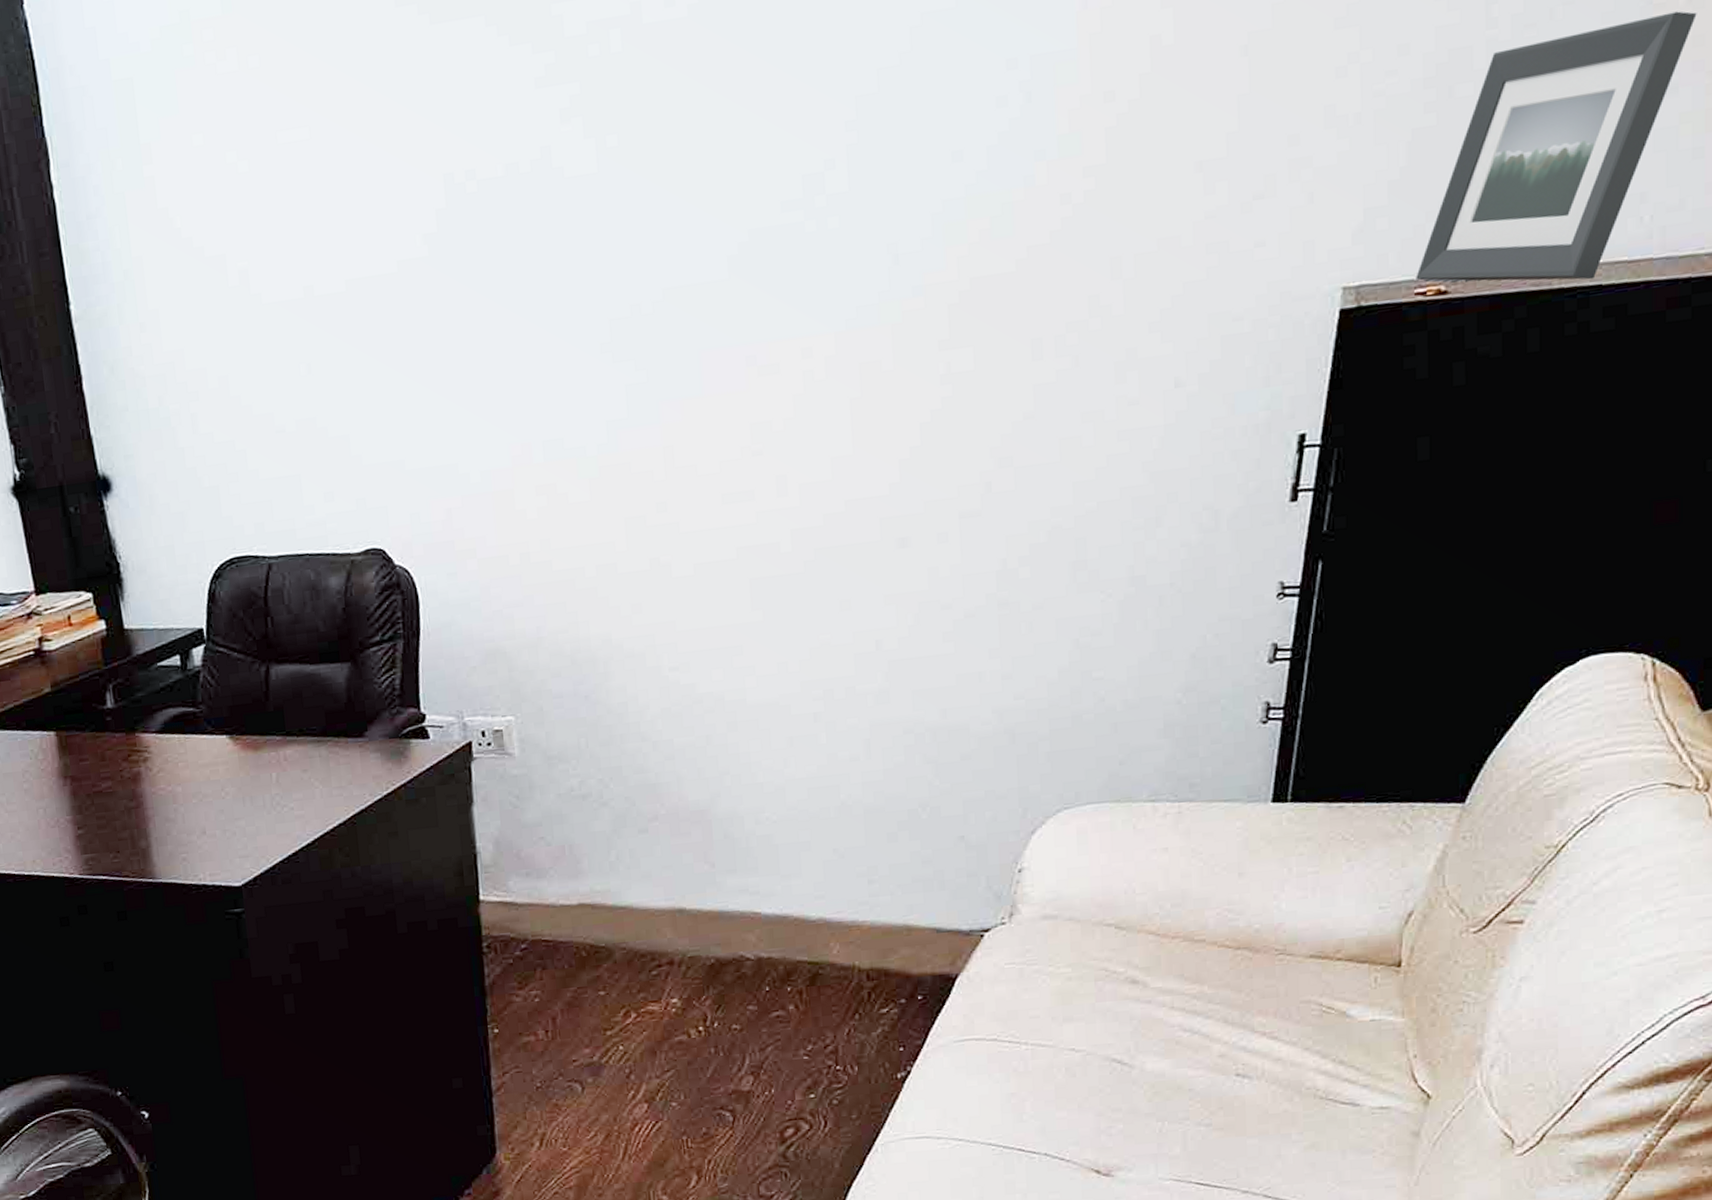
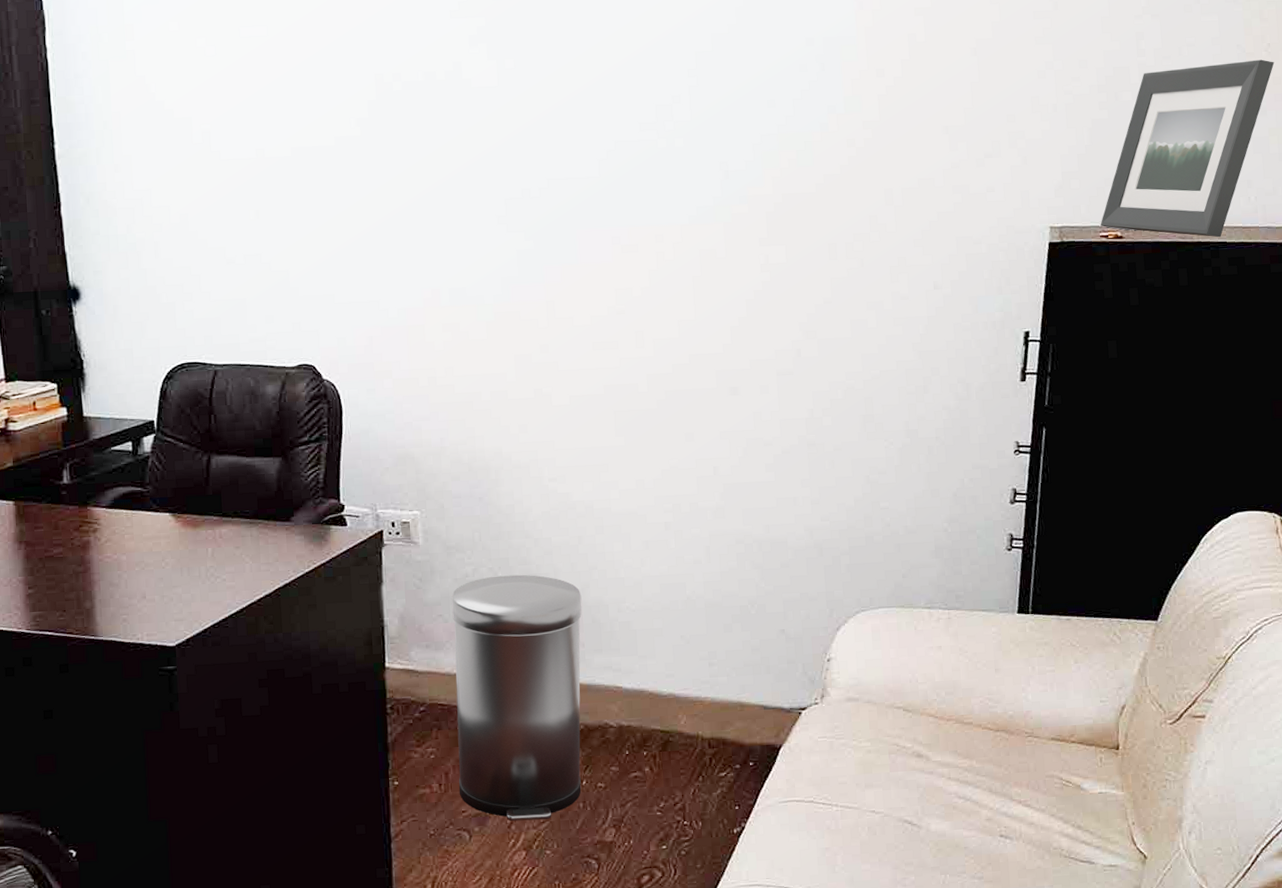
pedal bin: none [554,785,713,1071] -> present [451,574,582,822]

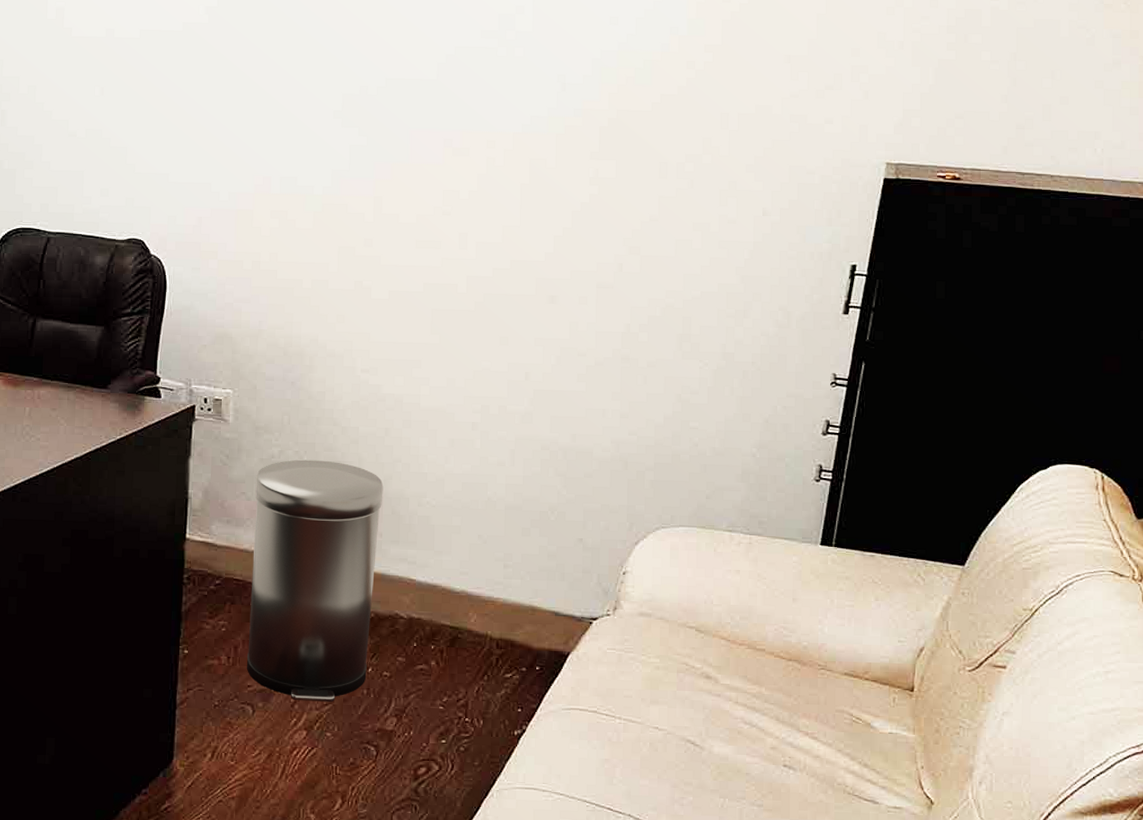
picture frame: present [1100,59,1275,238] -> none [938,11,1133,187]

